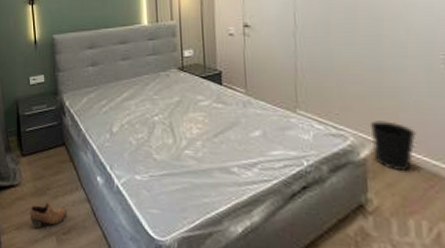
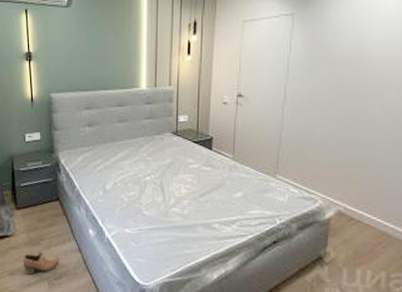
wastebasket: present [369,121,416,171] -> none [337,187,375,230]

